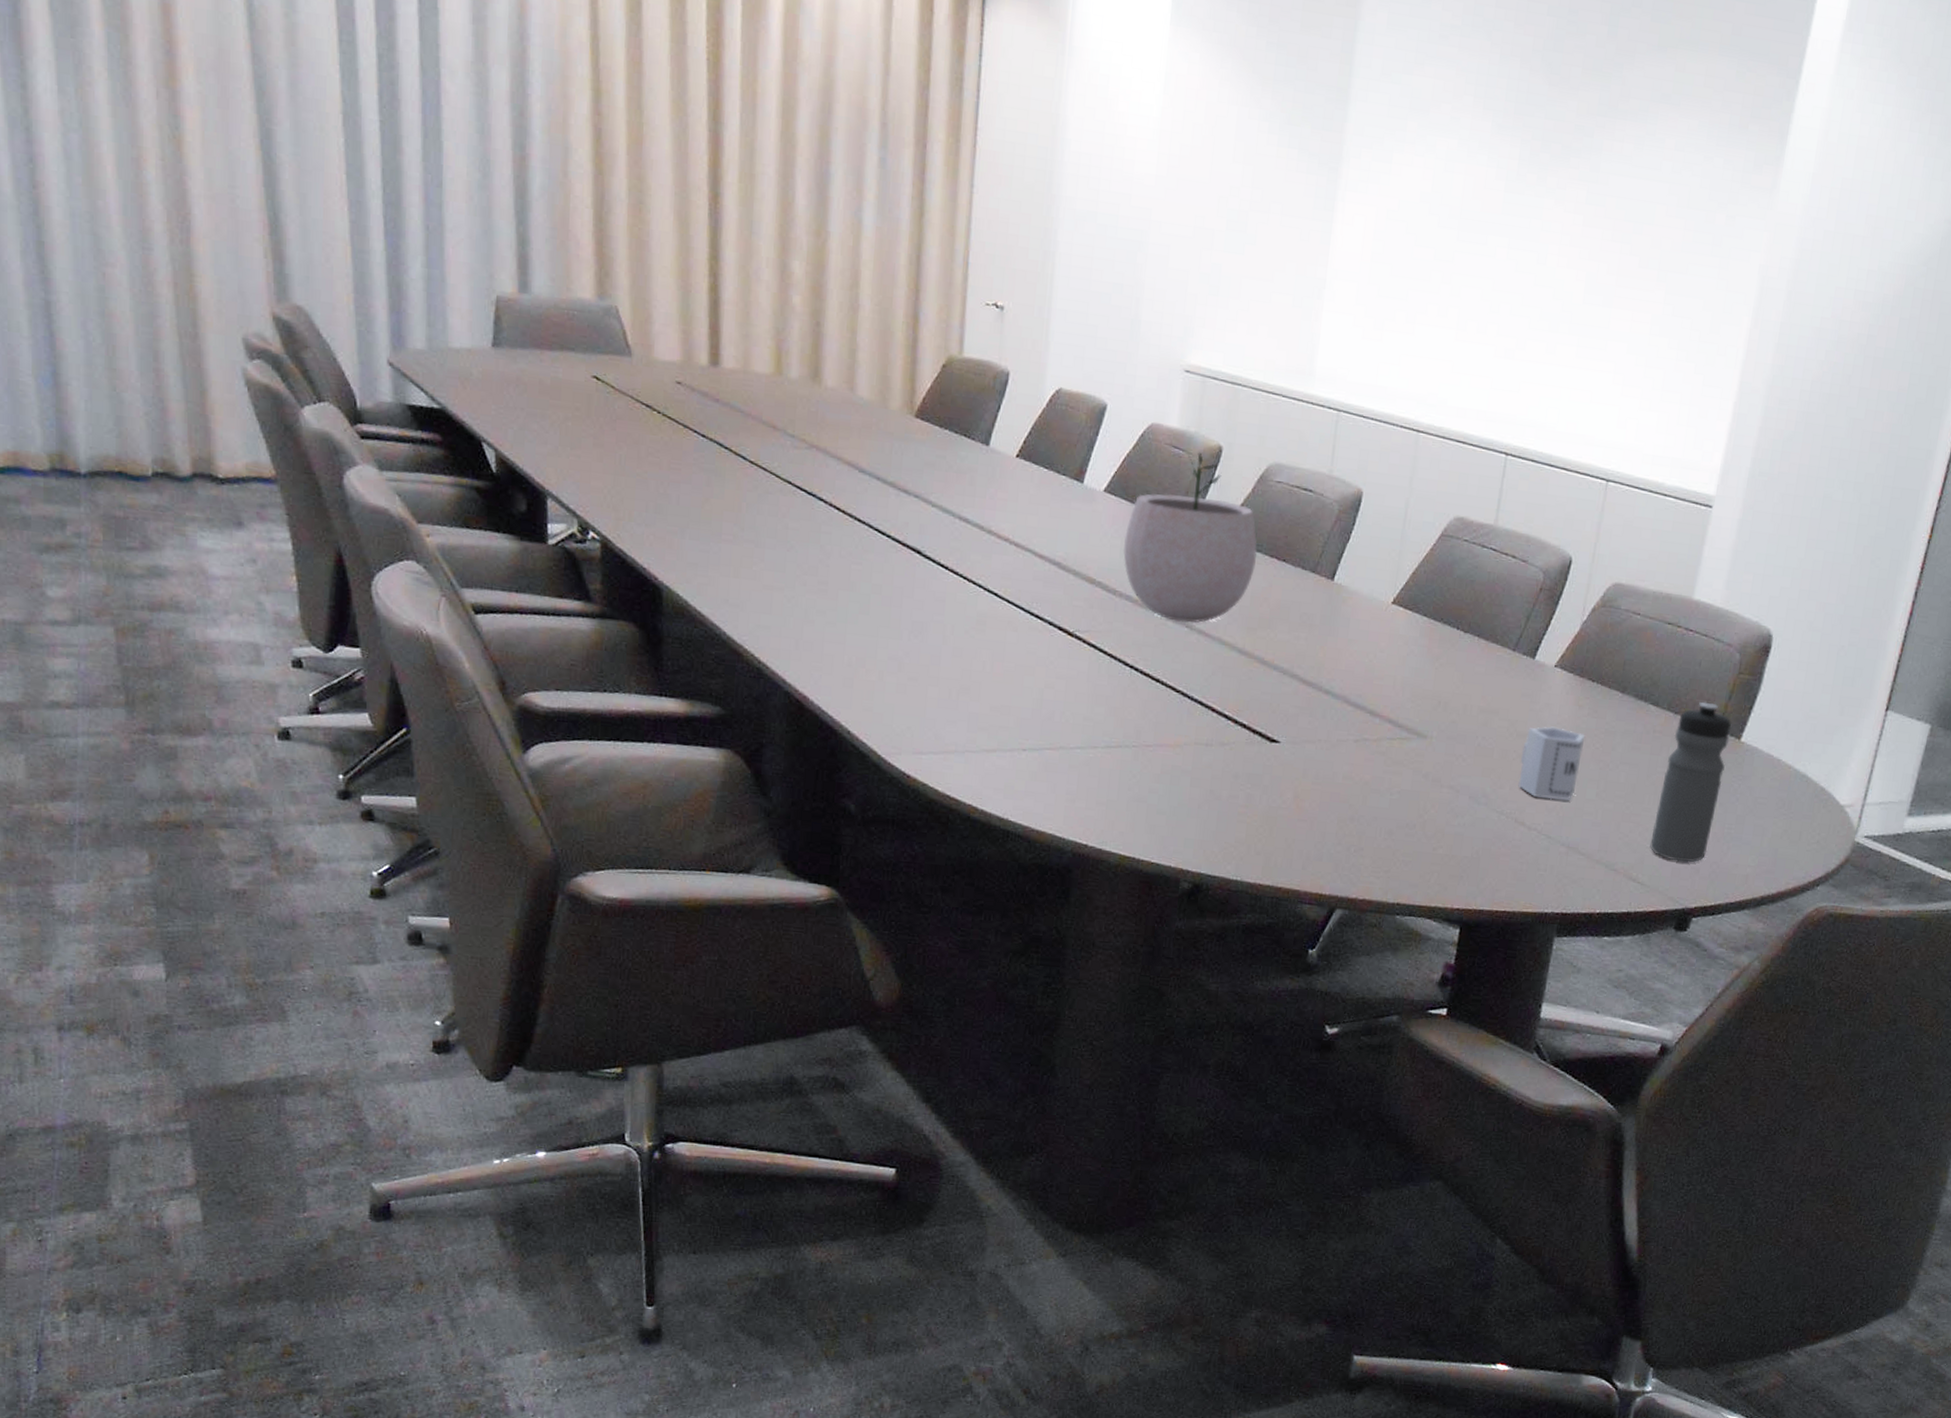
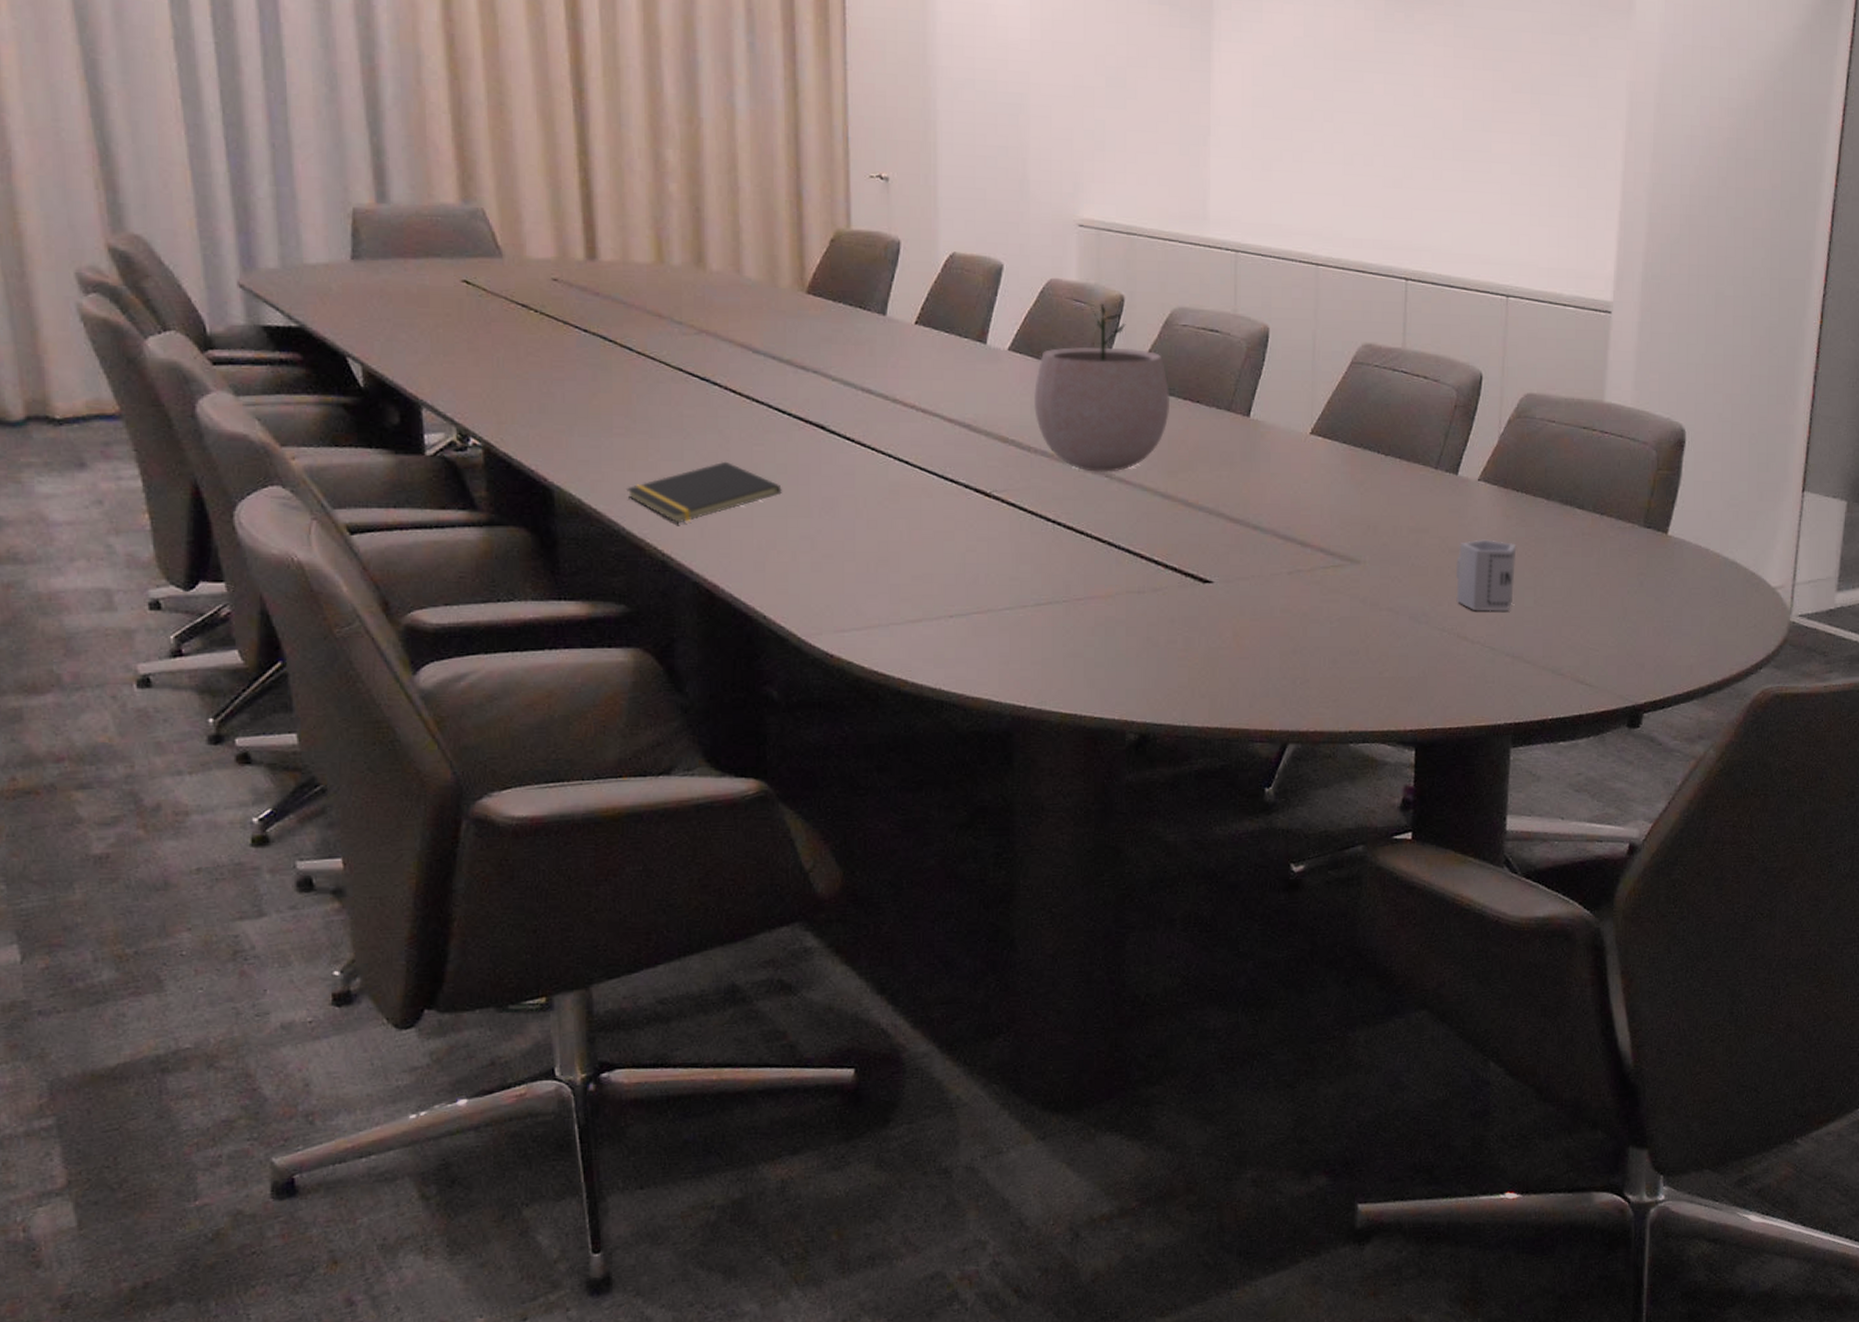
notepad: none [729,576,875,633] -> present [625,461,782,524]
water bottle: present [1650,701,1732,863] -> none [1593,500,1657,659]

